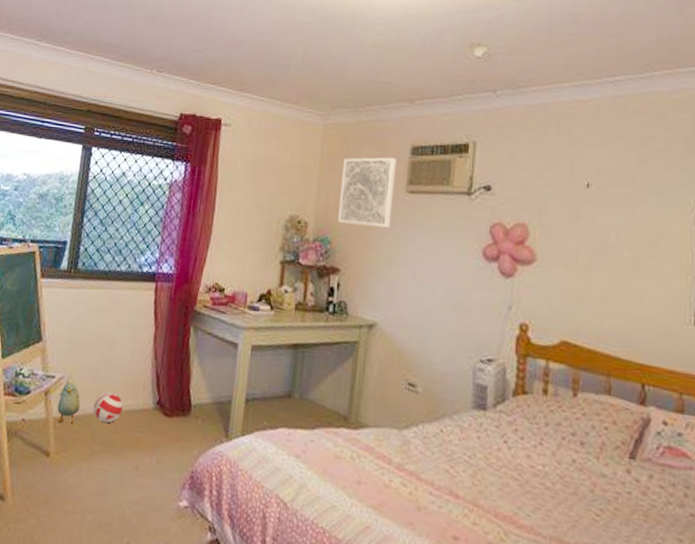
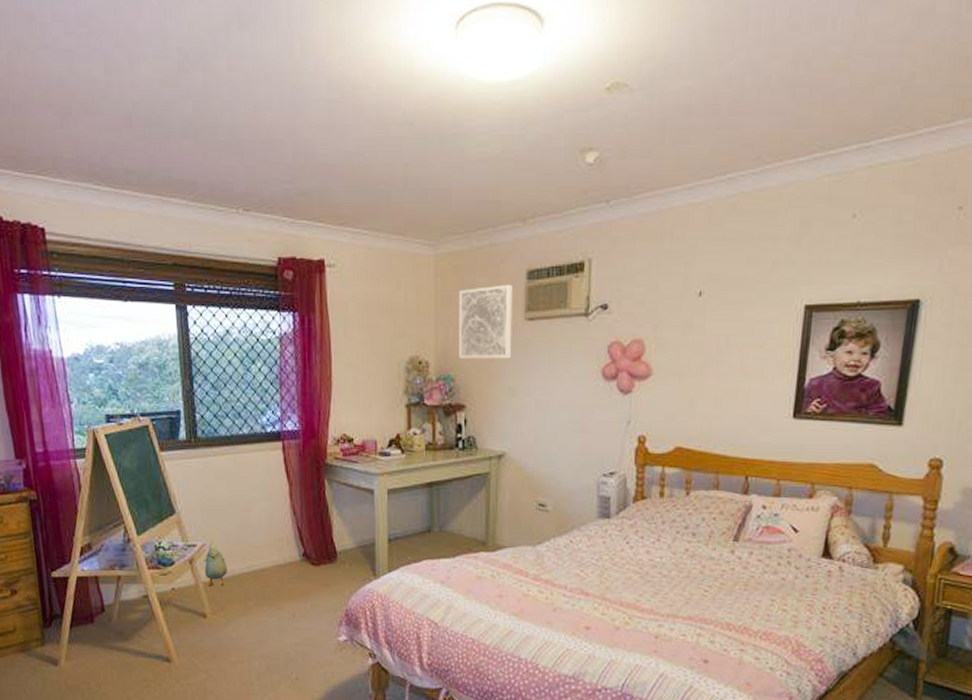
ball: present [93,391,123,424] -> none [241,551,270,580]

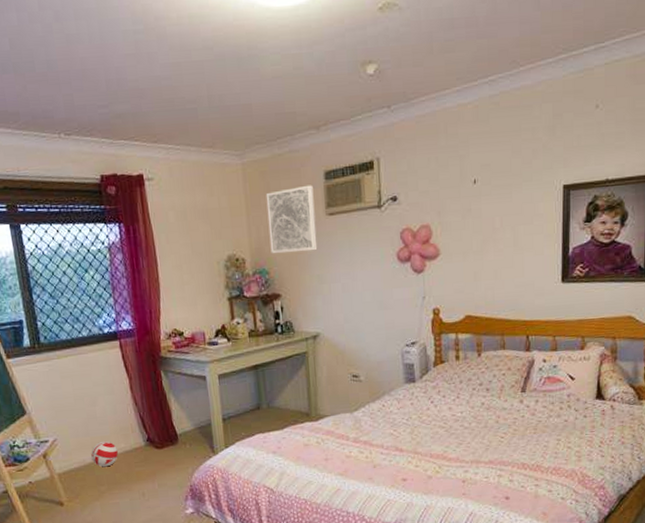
plush toy: present [204,538,228,587] -> none [56,433,80,477]
ball: none [241,551,270,580] -> present [91,440,118,468]

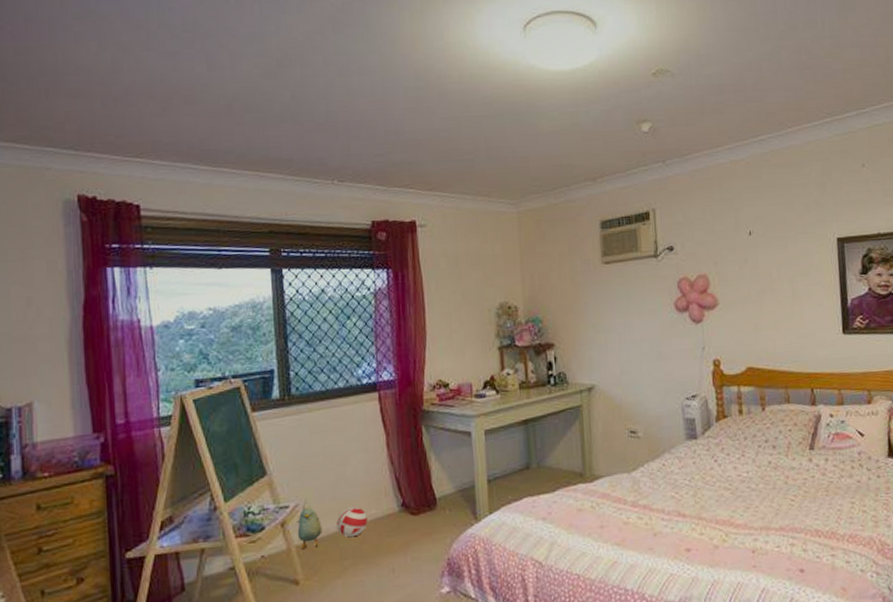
plush toy: none [56,433,80,477] -> present [296,497,322,550]
wall art: present [265,185,318,254] -> none [540,234,593,302]

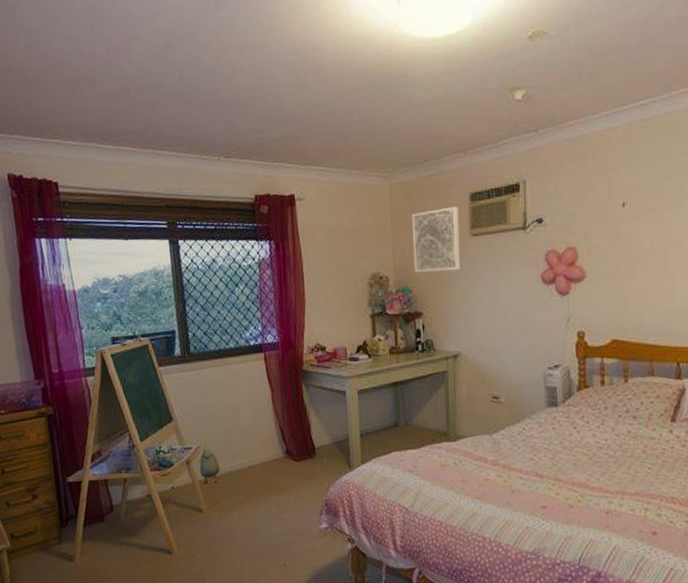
ball: present [336,506,367,538] -> none [231,450,257,477]
wall art: none [540,234,593,302] -> present [411,206,461,273]

